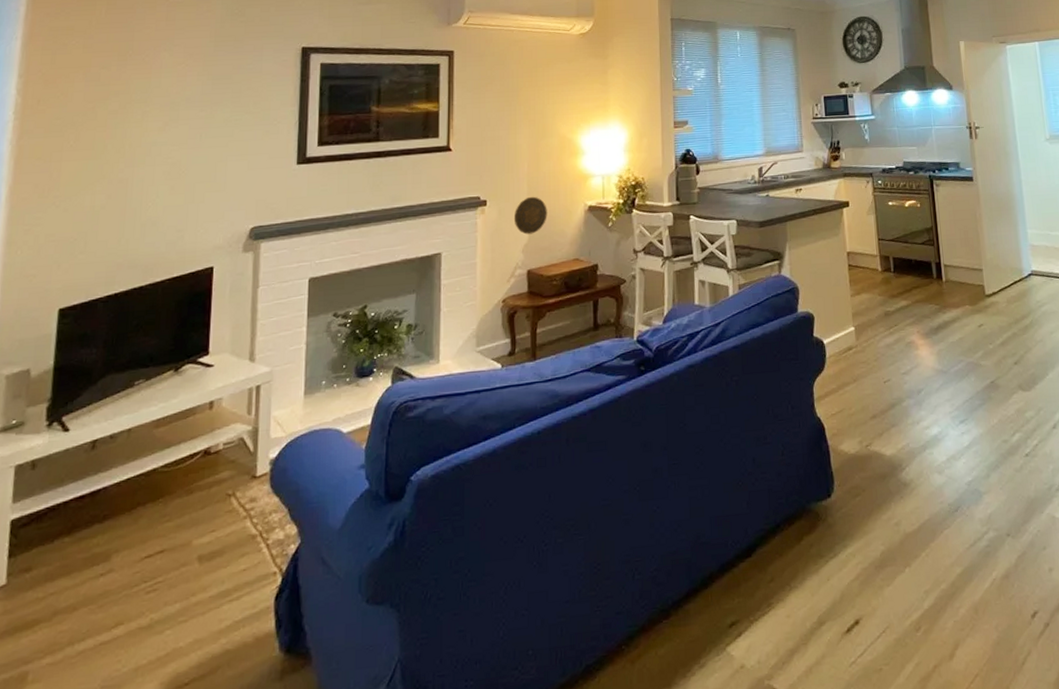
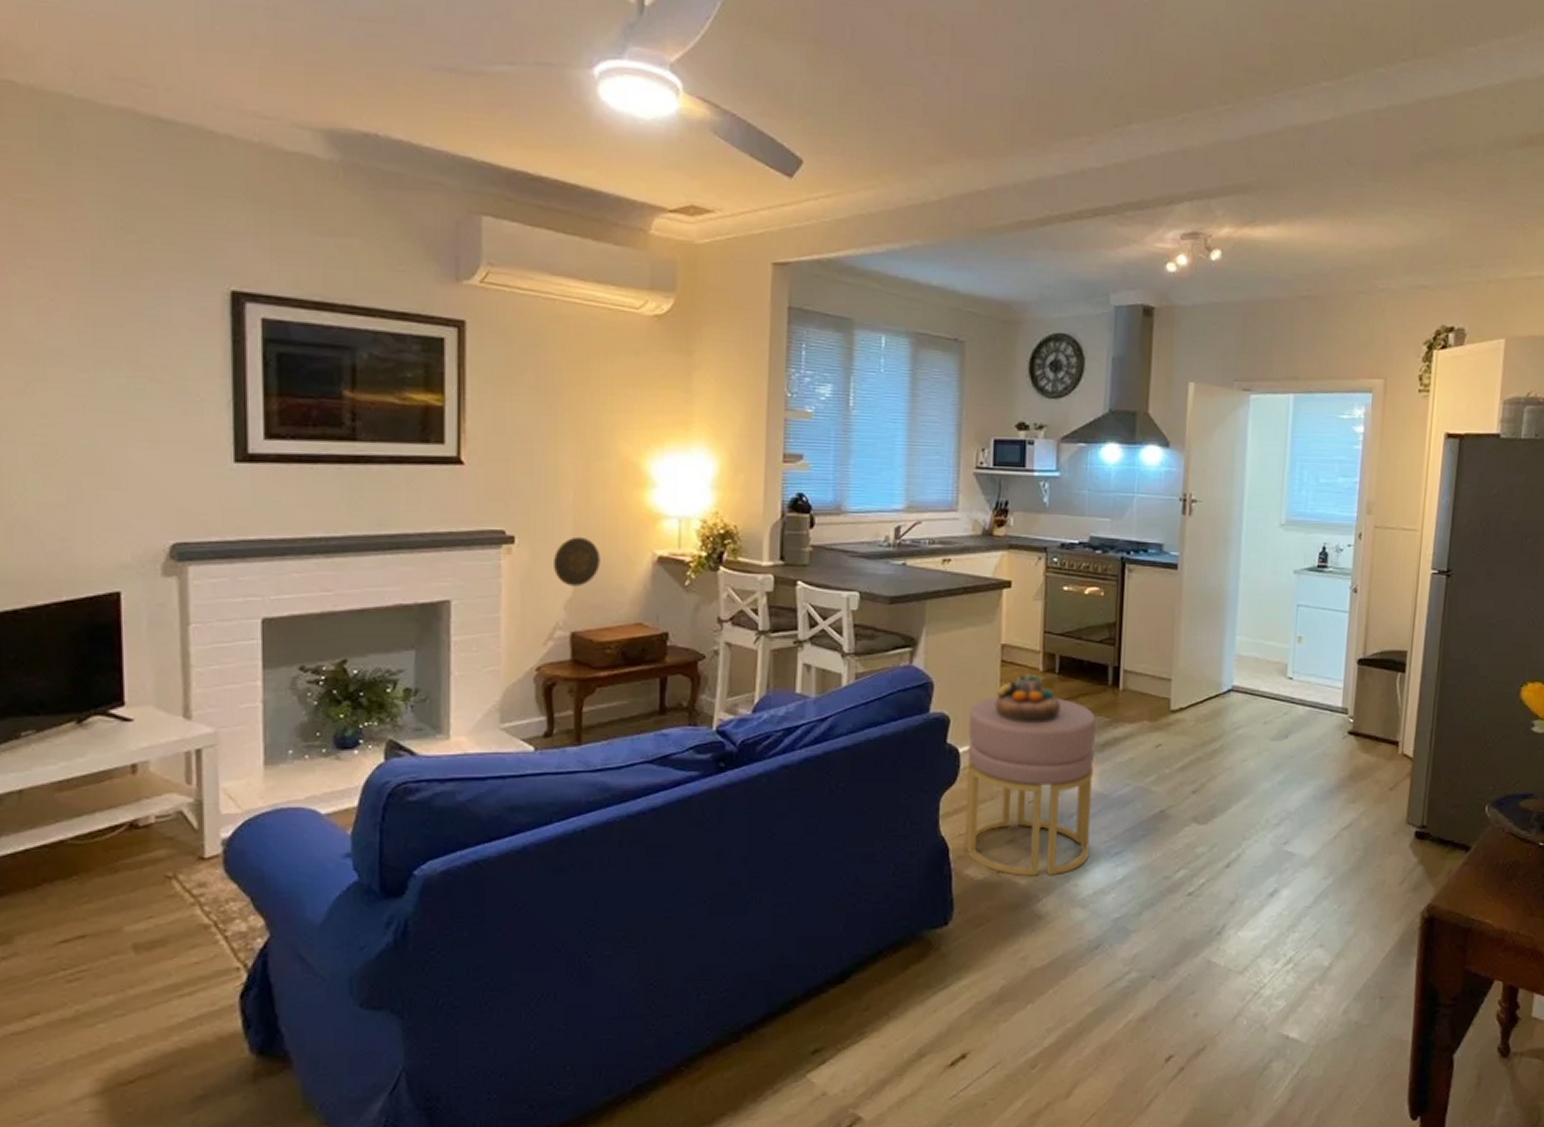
ottoman: none [828,292,939,449] -> present [964,696,1096,877]
decorative bowl: none [847,274,899,316] -> present [995,674,1060,724]

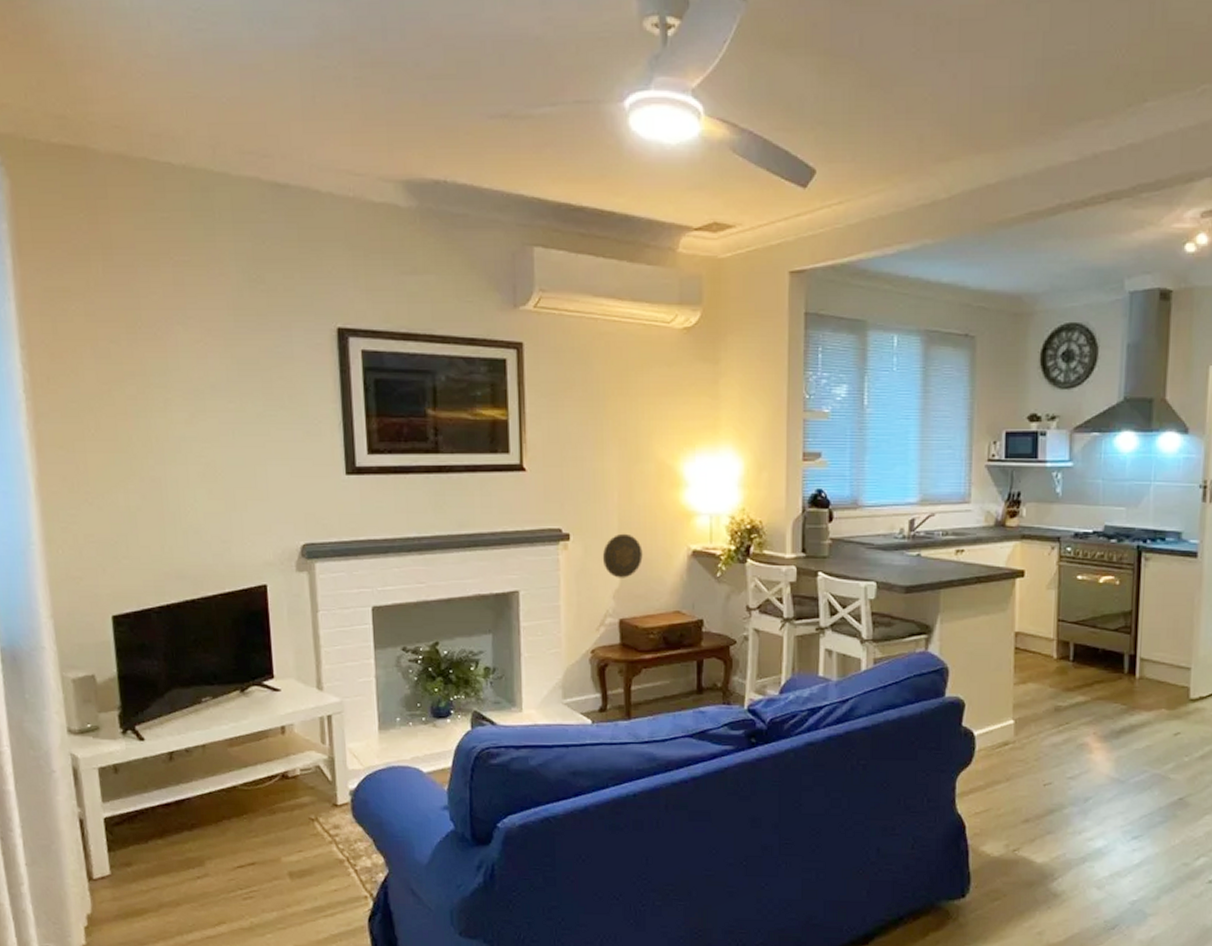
ottoman: present [964,696,1096,877] -> none [980,682,1111,857]
decorative bowl: present [995,674,1060,724] -> none [1009,661,1075,710]

